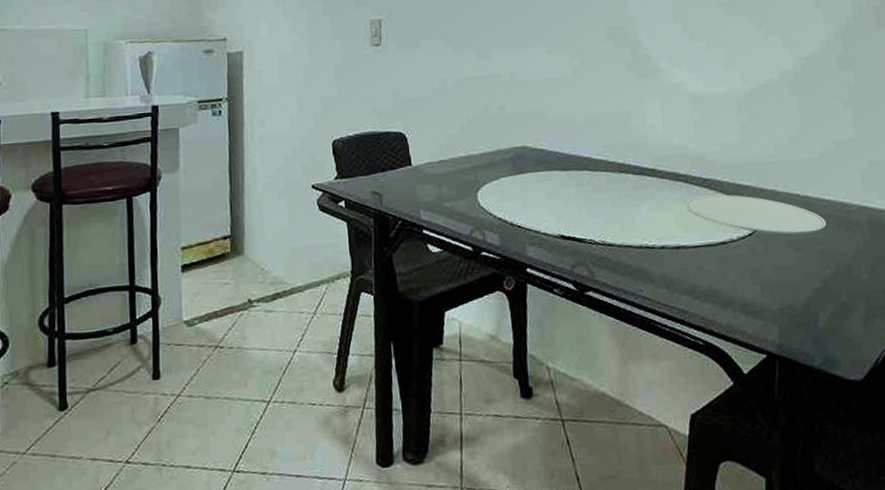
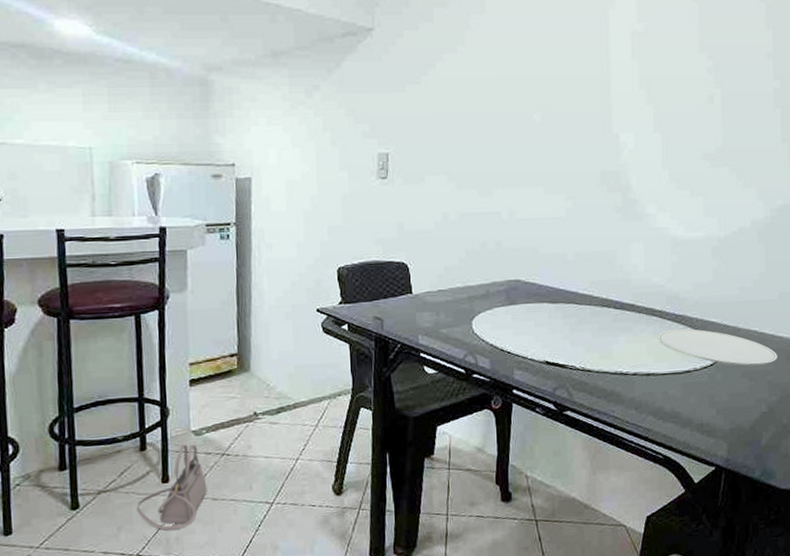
handbag: none [126,336,200,434] -> present [137,444,207,531]

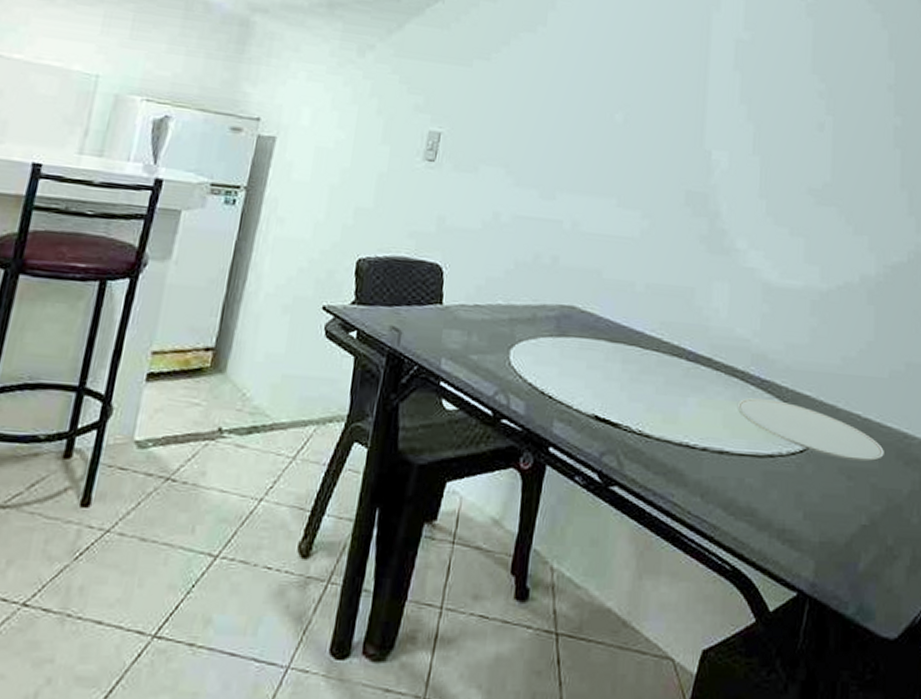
handbag: present [137,444,207,531] -> none [38,457,138,575]

